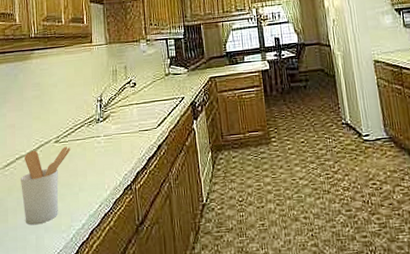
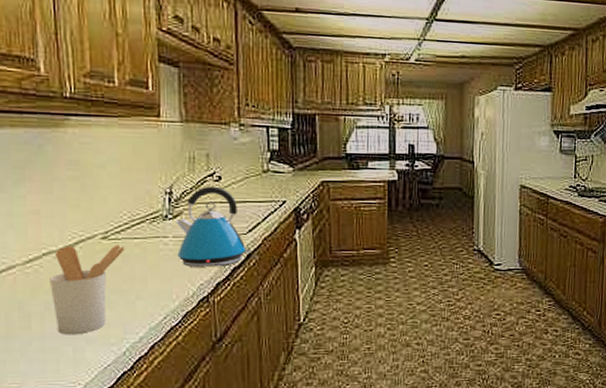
kettle: none [105,91,161,160] -> present [175,186,251,267]

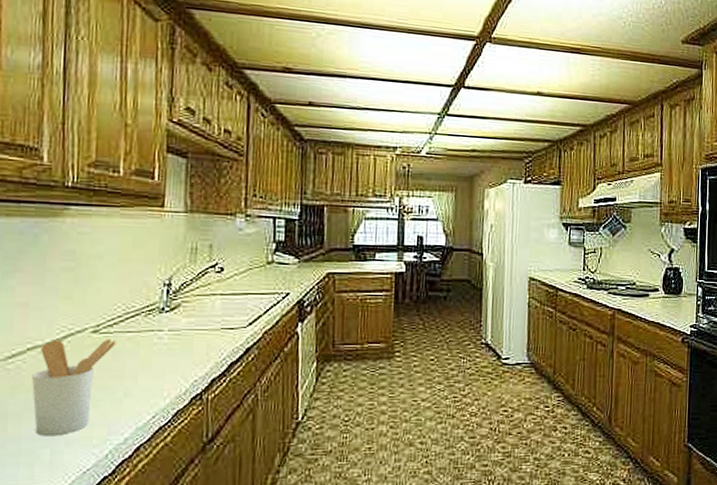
kettle: present [175,186,251,267] -> none [172,277,250,362]

